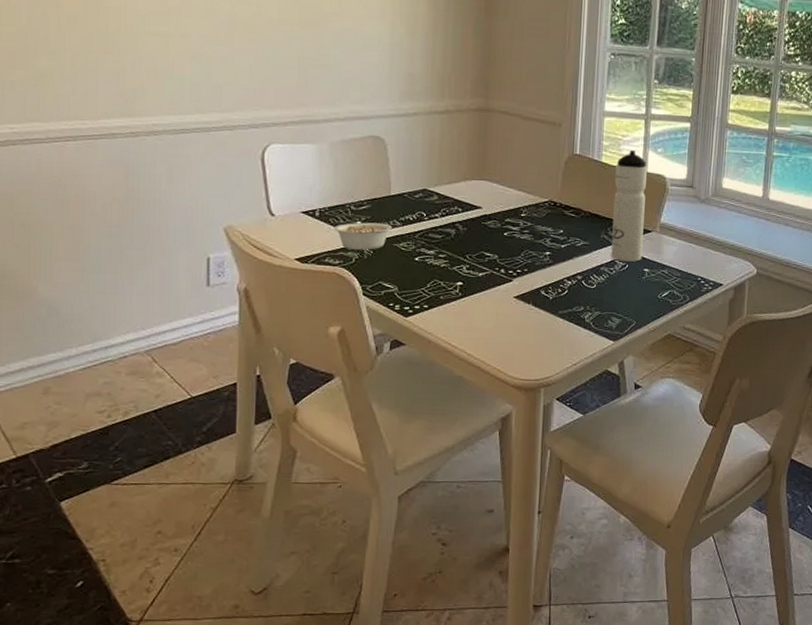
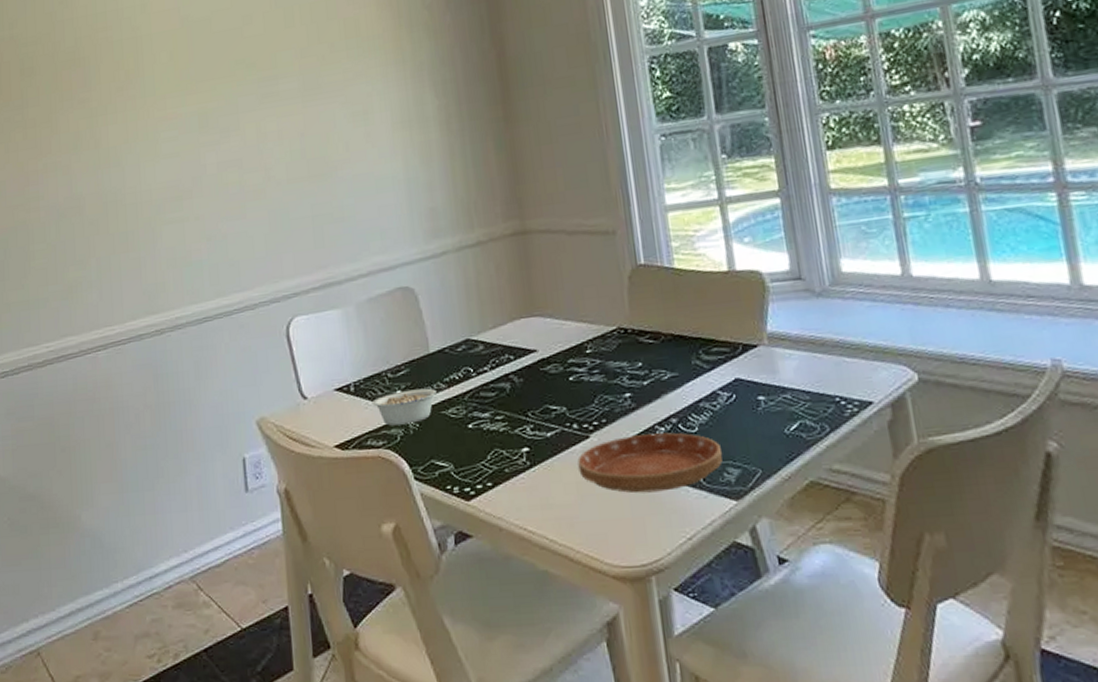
saucer: none [499,284,610,329] -> present [577,432,723,494]
water bottle: present [611,150,647,262] -> none [693,246,752,392]

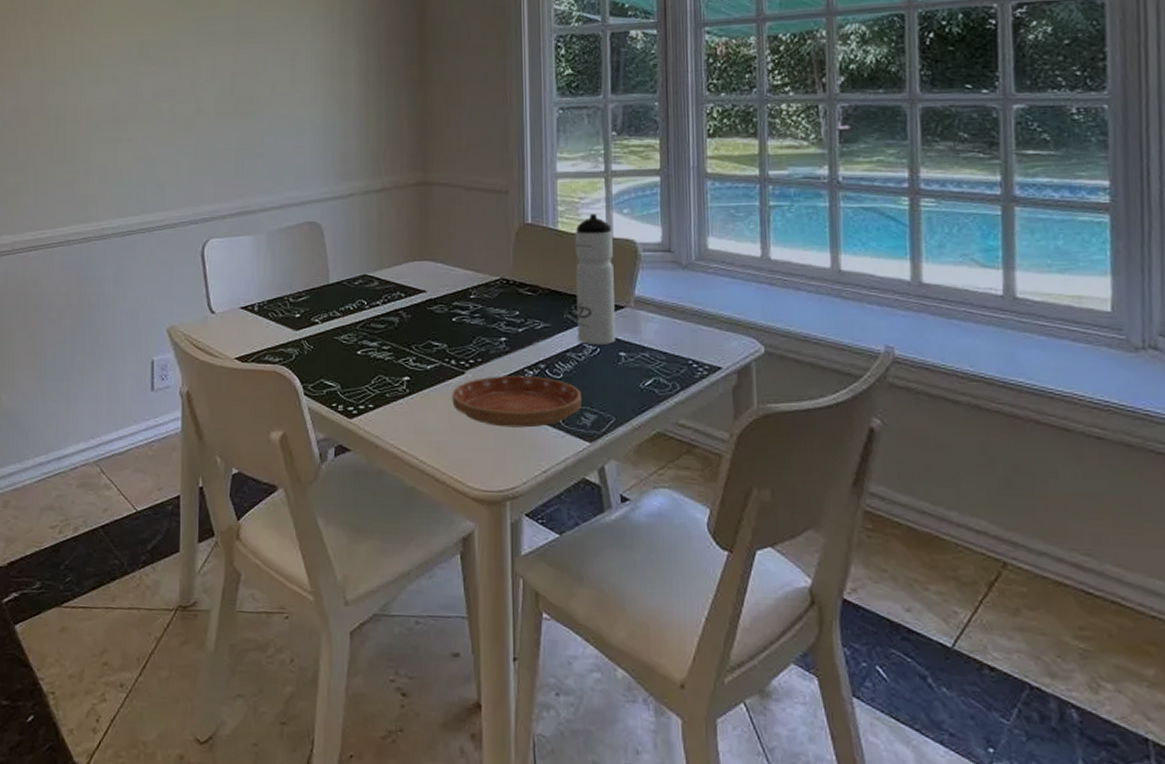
legume: present [371,386,448,426] -> none [272,315,342,345]
water bottle: none [693,246,752,392] -> present [575,214,616,344]

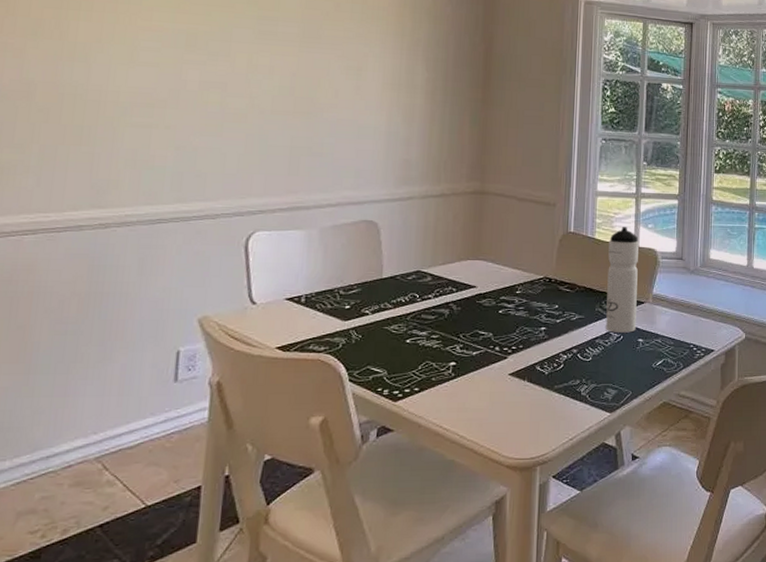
saucer: present [452,376,581,428] -> none [494,360,605,404]

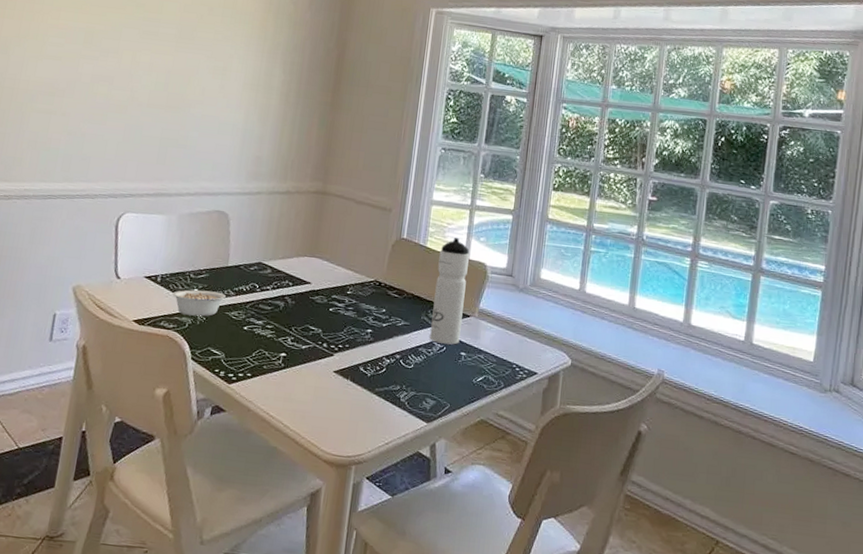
legume: none [320,306,394,335] -> present [172,290,236,317]

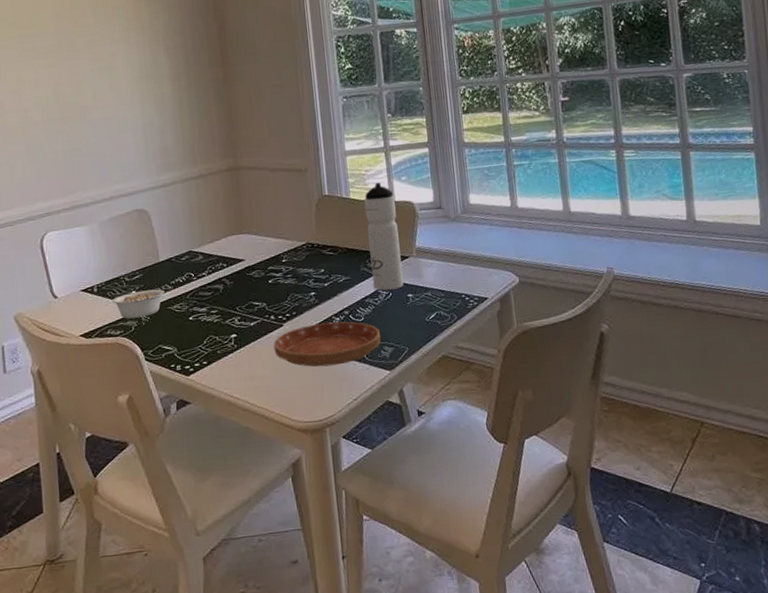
saucer: none [319,360,426,406] -> present [273,321,381,367]

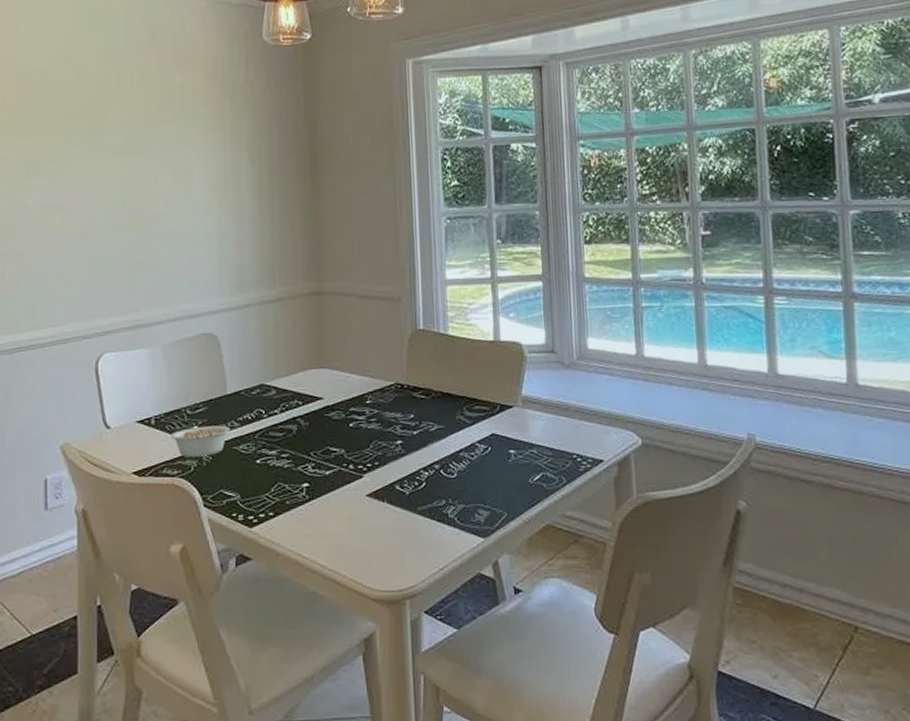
saucer: present [273,321,381,367] -> none [351,477,475,528]
water bottle: present [364,183,404,291] -> none [465,318,506,444]

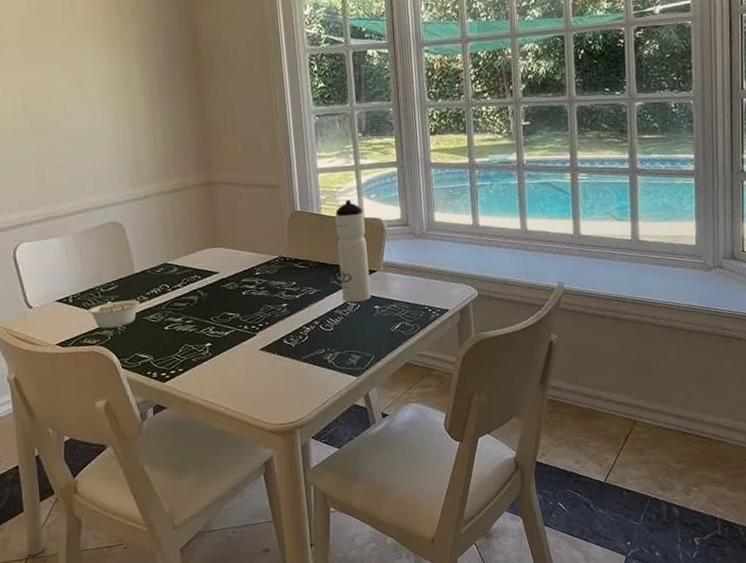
water bottle: none [465,318,506,444] -> present [335,200,371,303]

